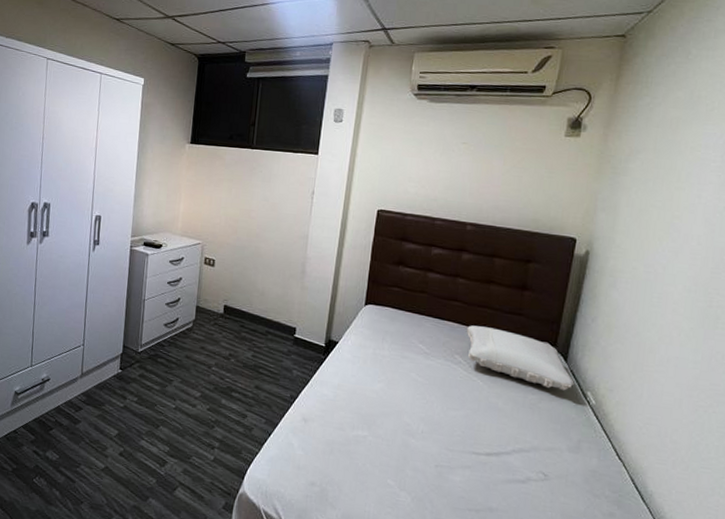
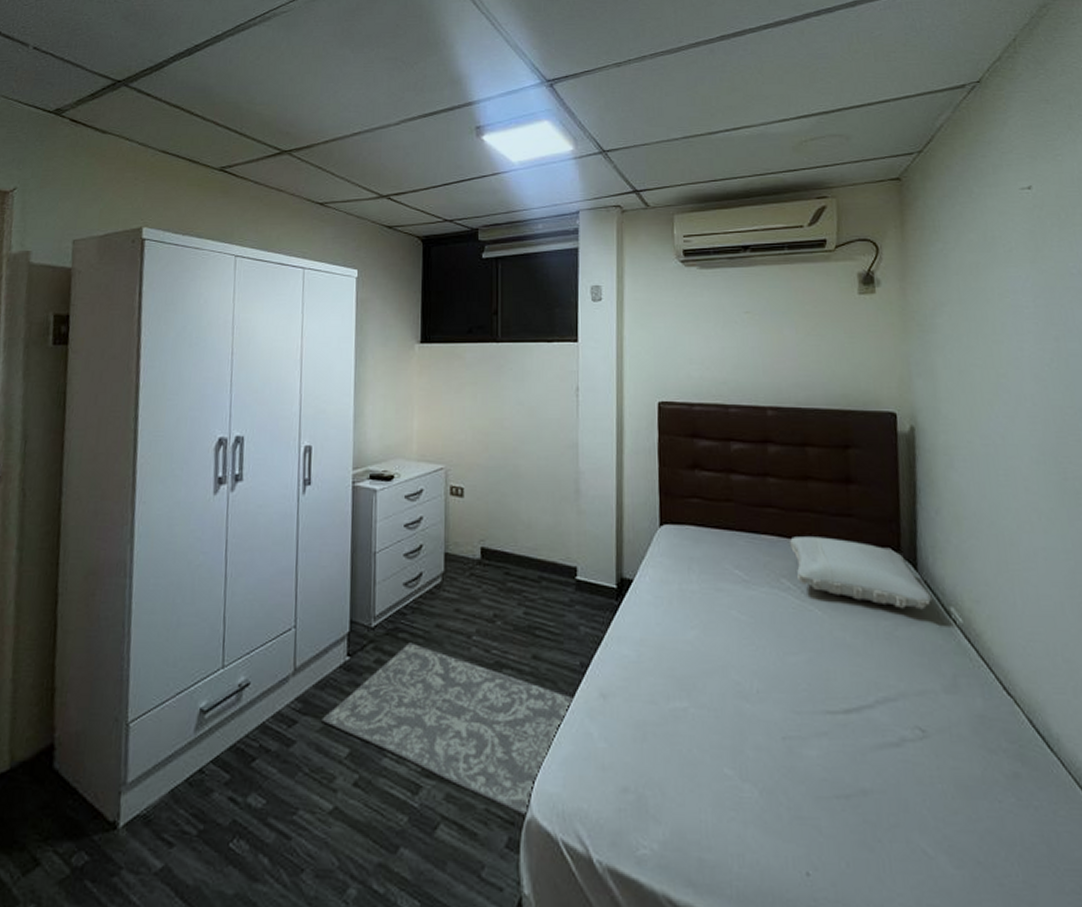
rug: none [99,366,283,492] -> present [322,642,574,818]

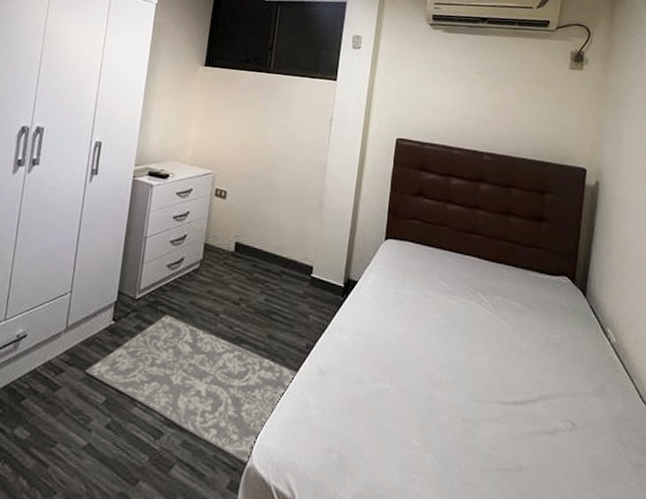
pillow: present [789,537,933,610] -> none [487,260,595,329]

